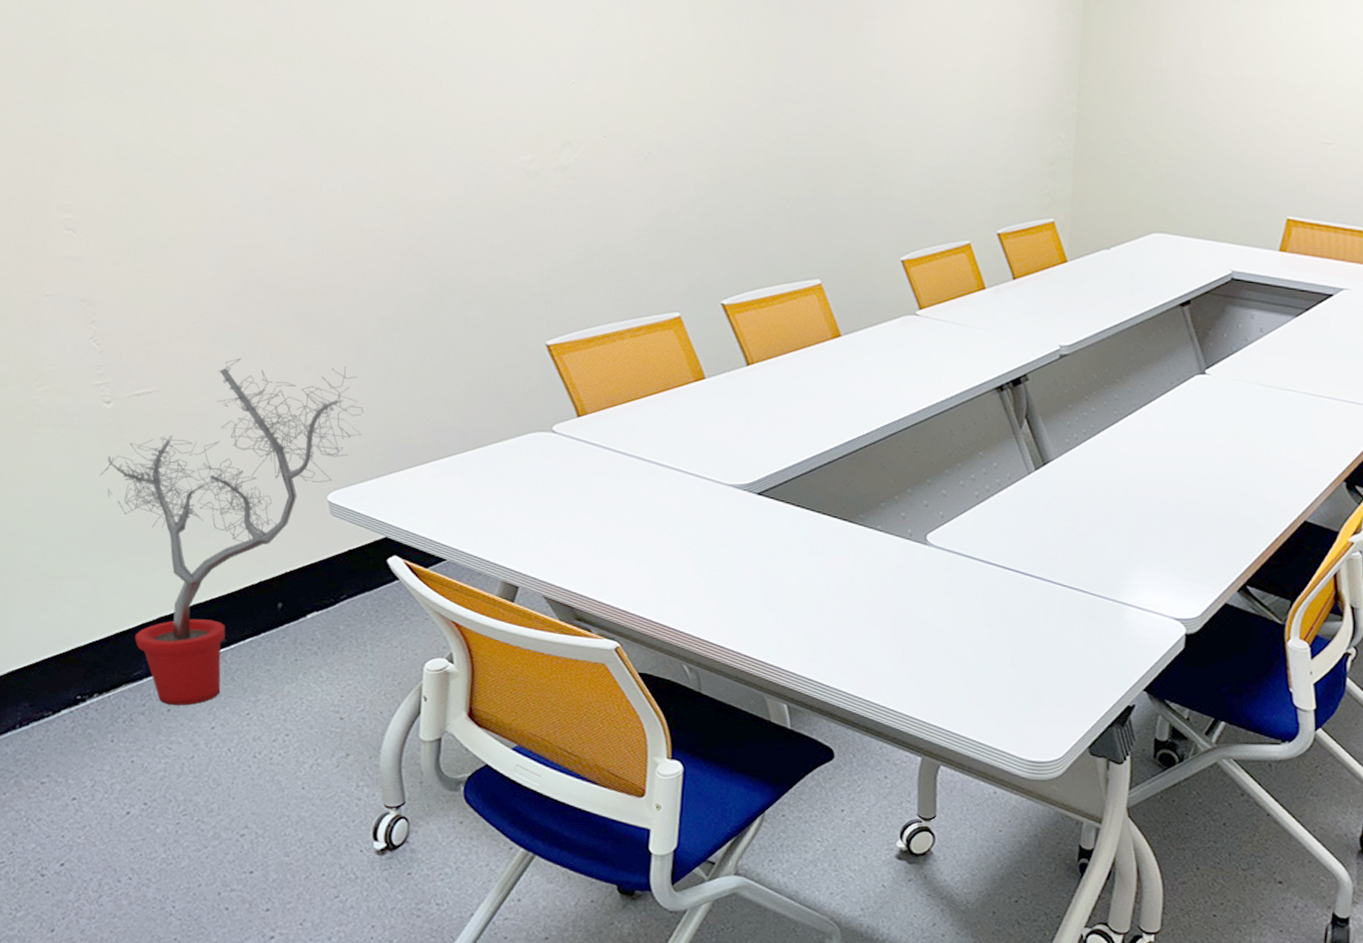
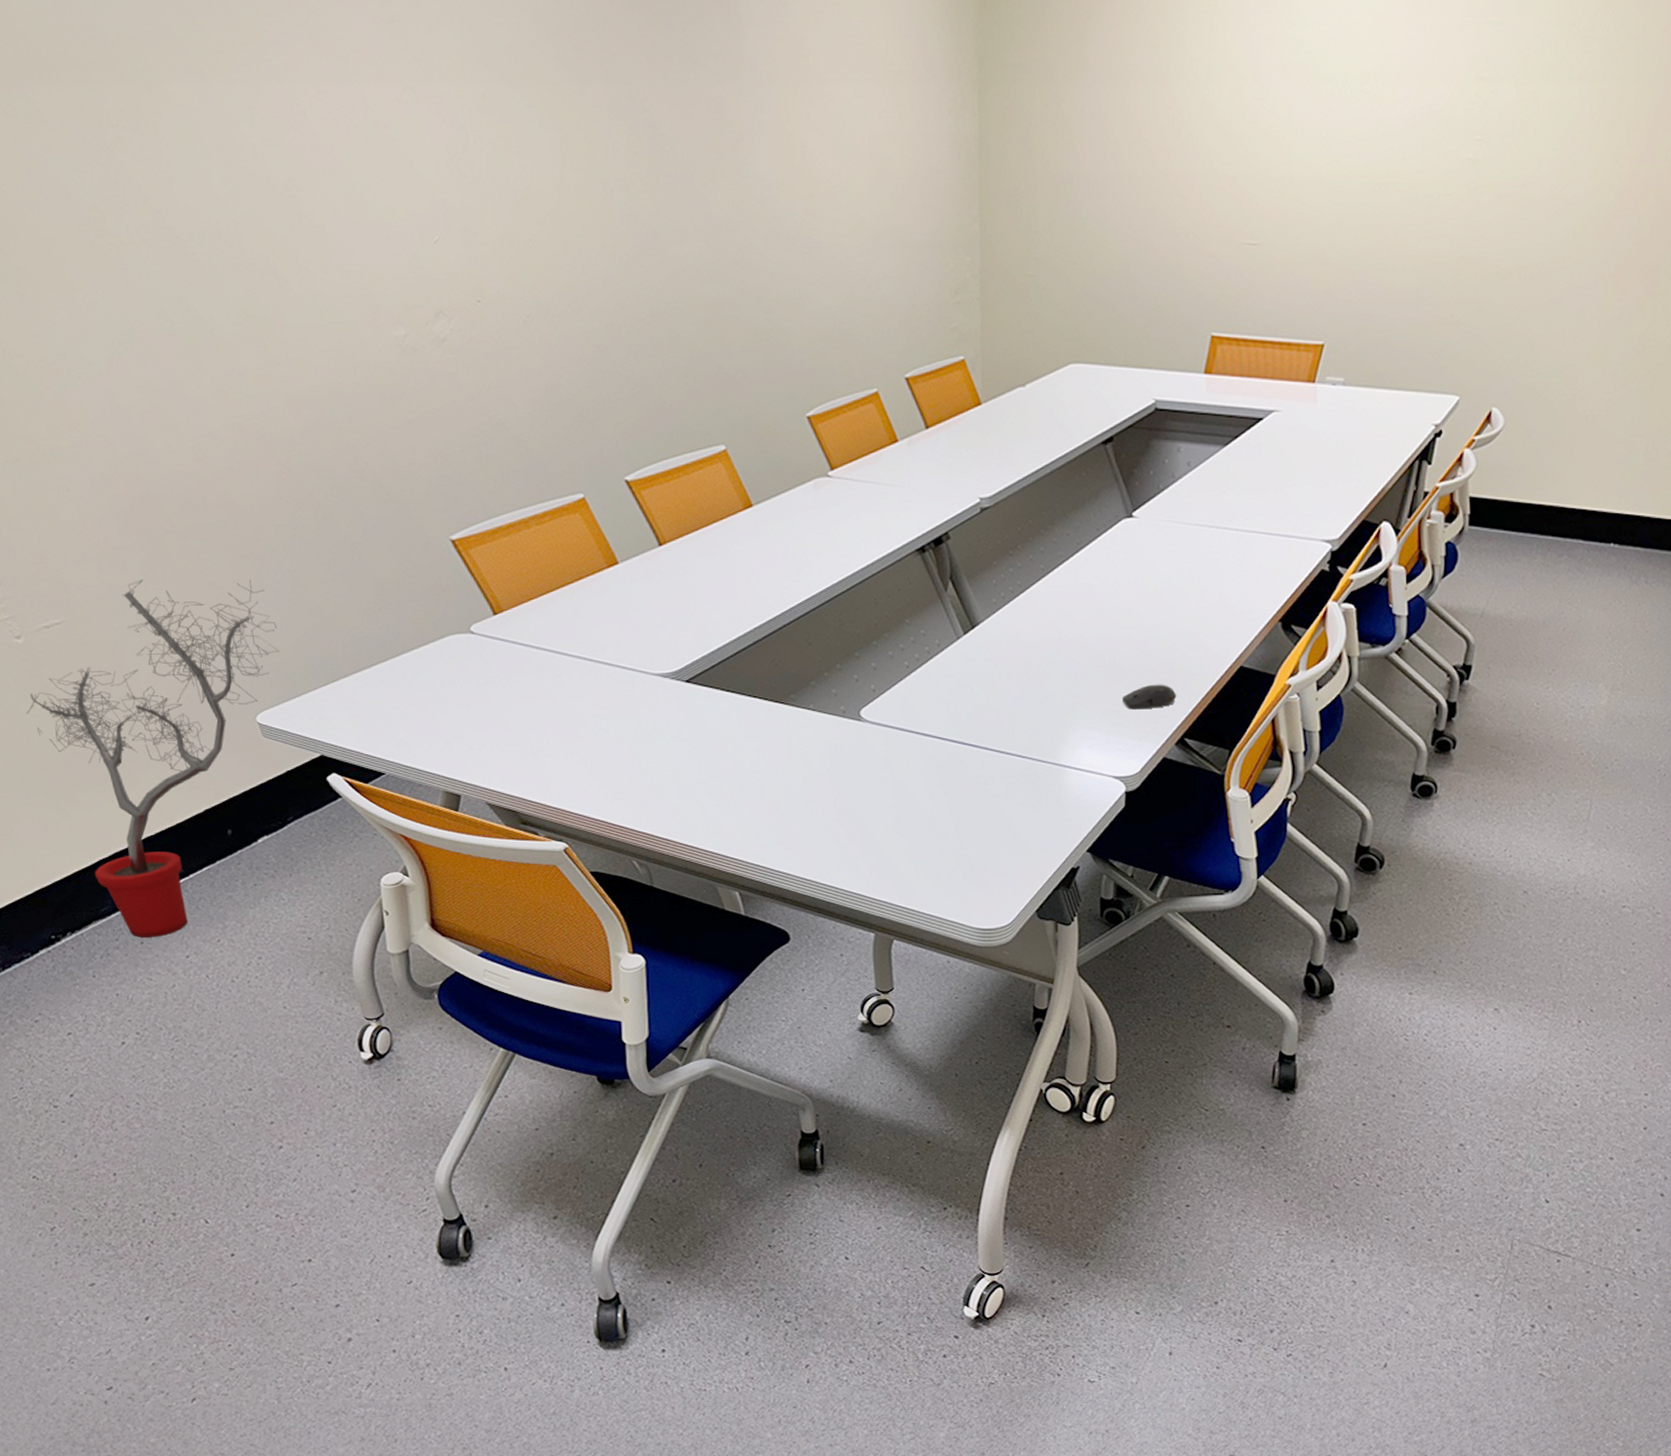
computer mouse: none [1187,531,1241,555] -> present [1123,684,1177,710]

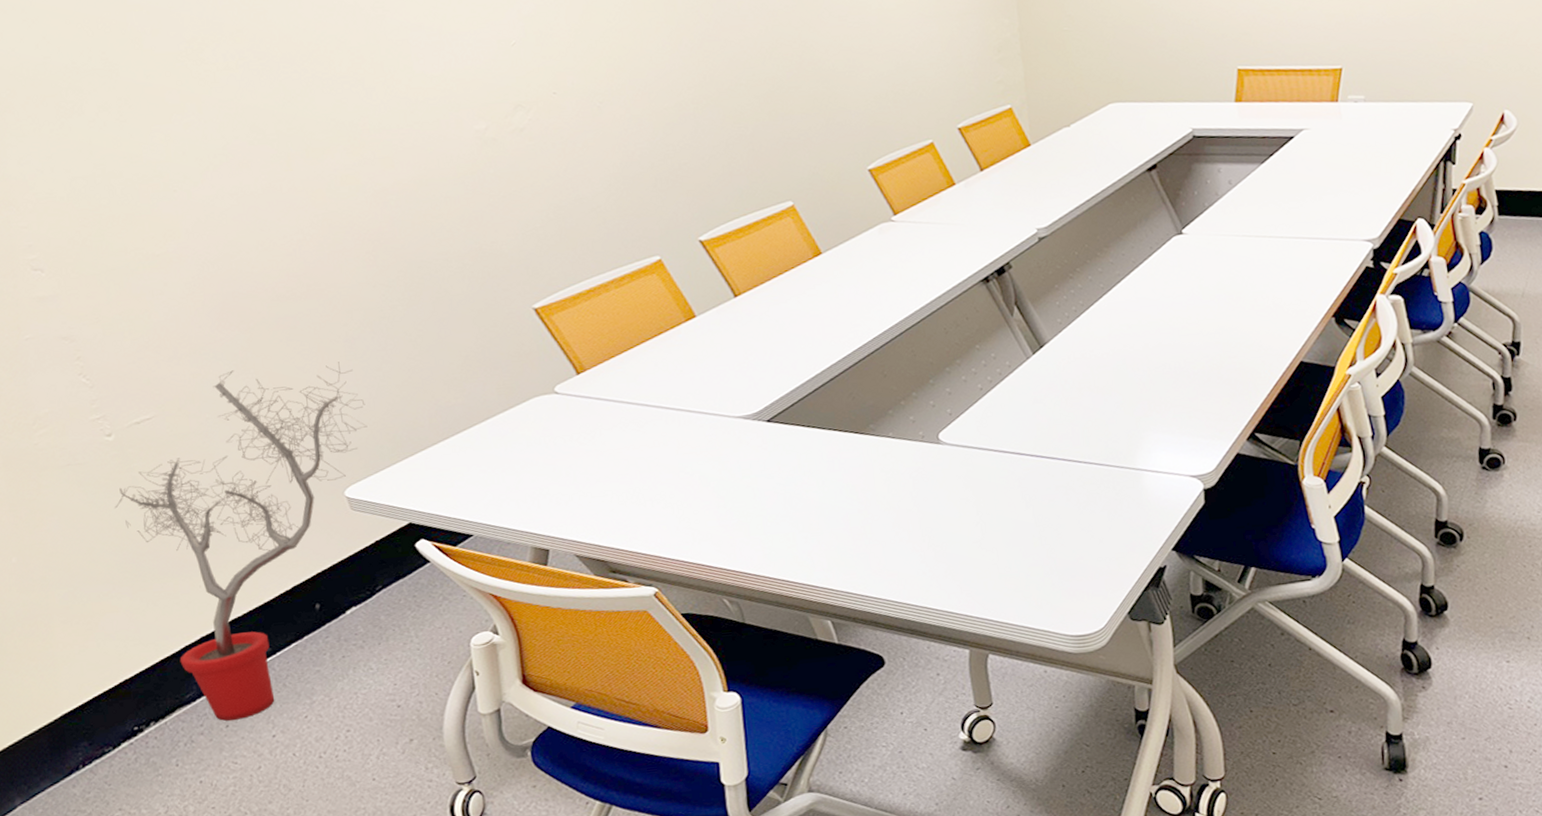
computer mouse: present [1123,684,1177,710] -> none [1191,384,1243,411]

